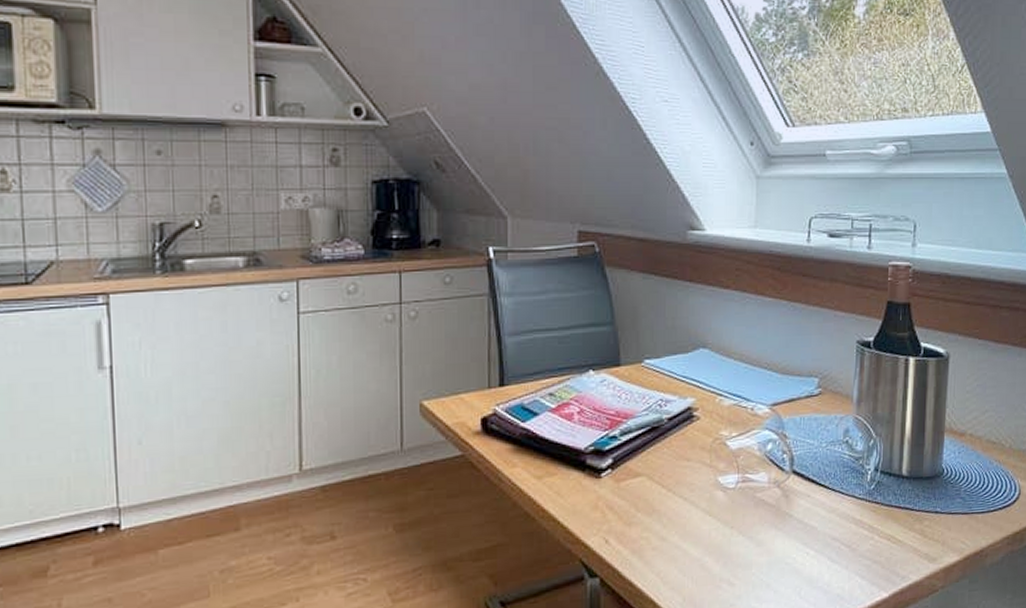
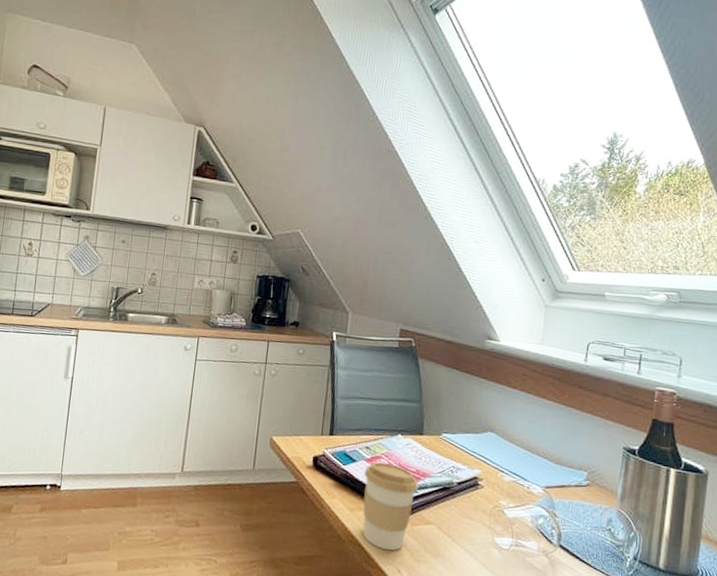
coffee cup: none [550,409,621,519] -> present [363,462,419,551]

